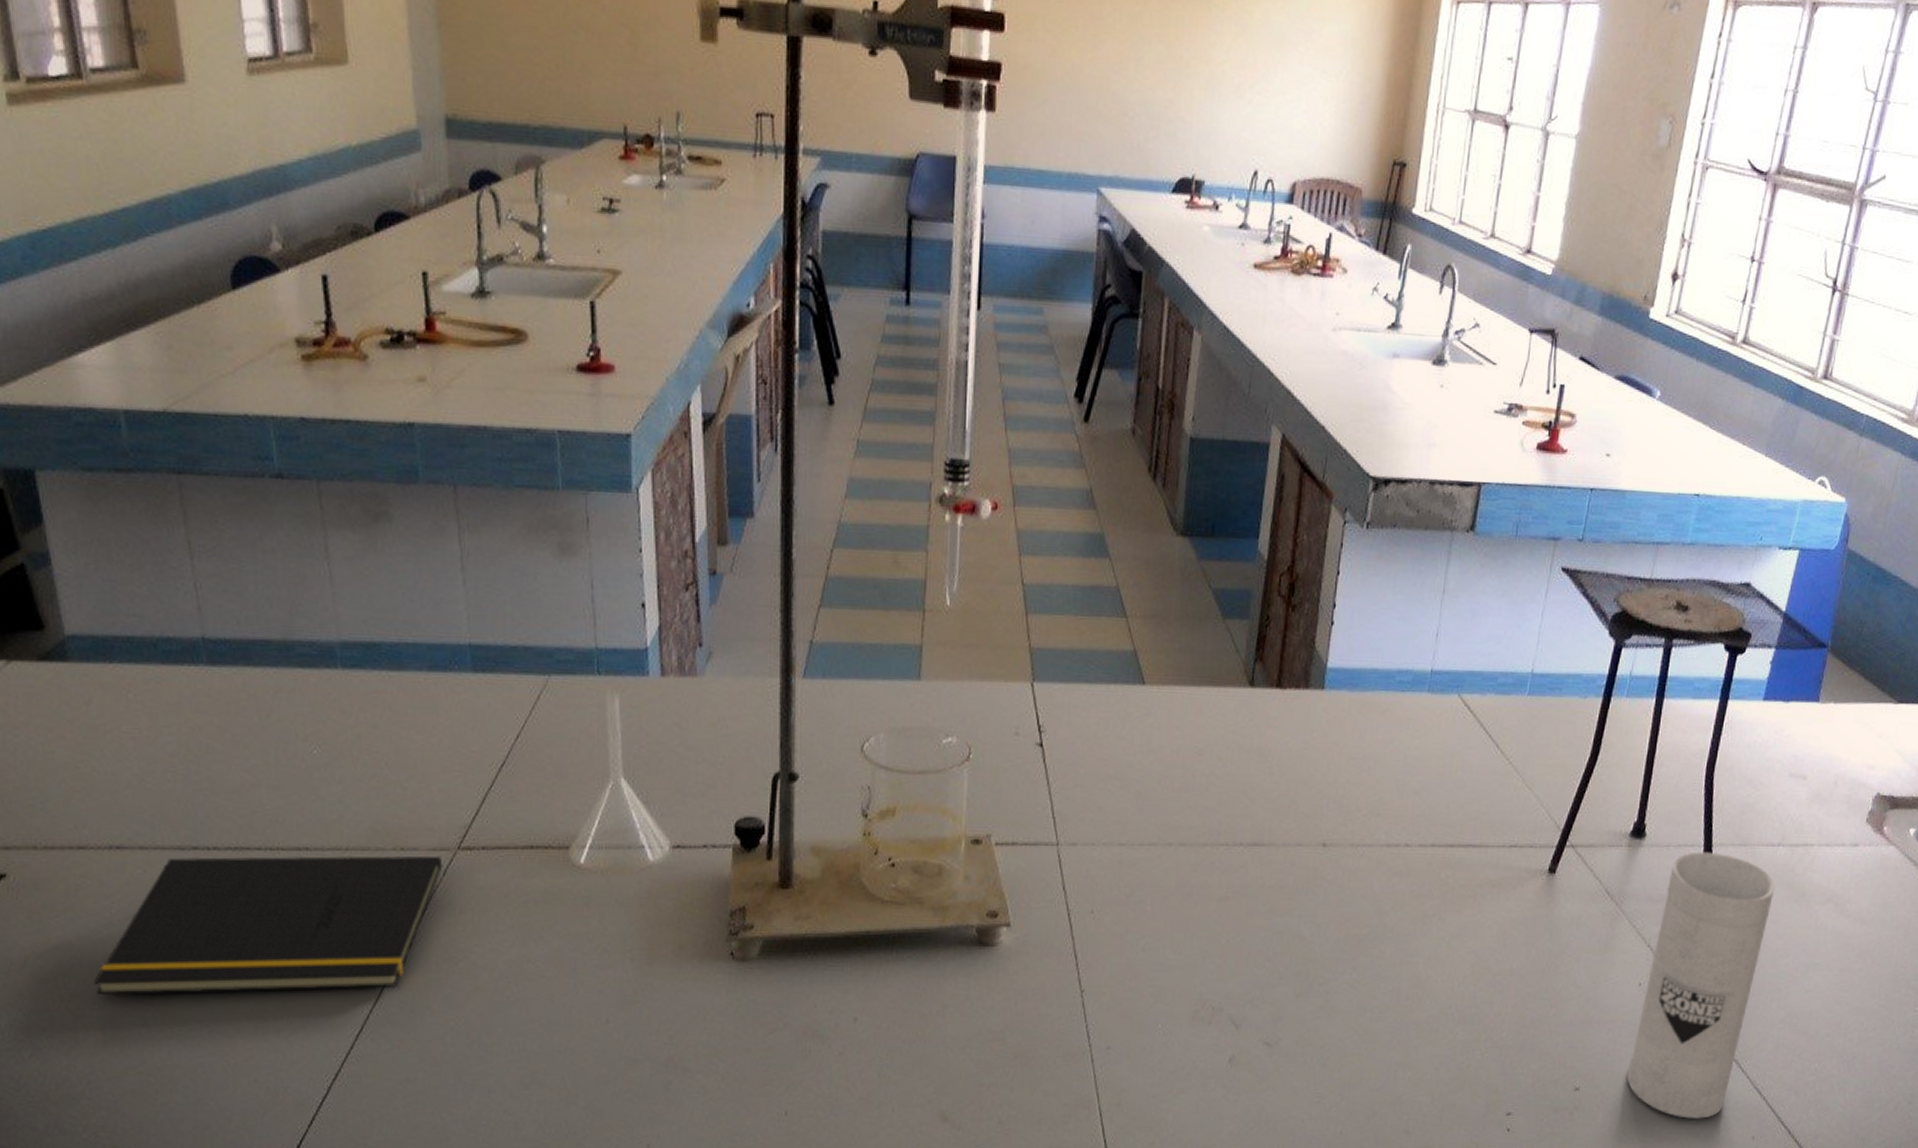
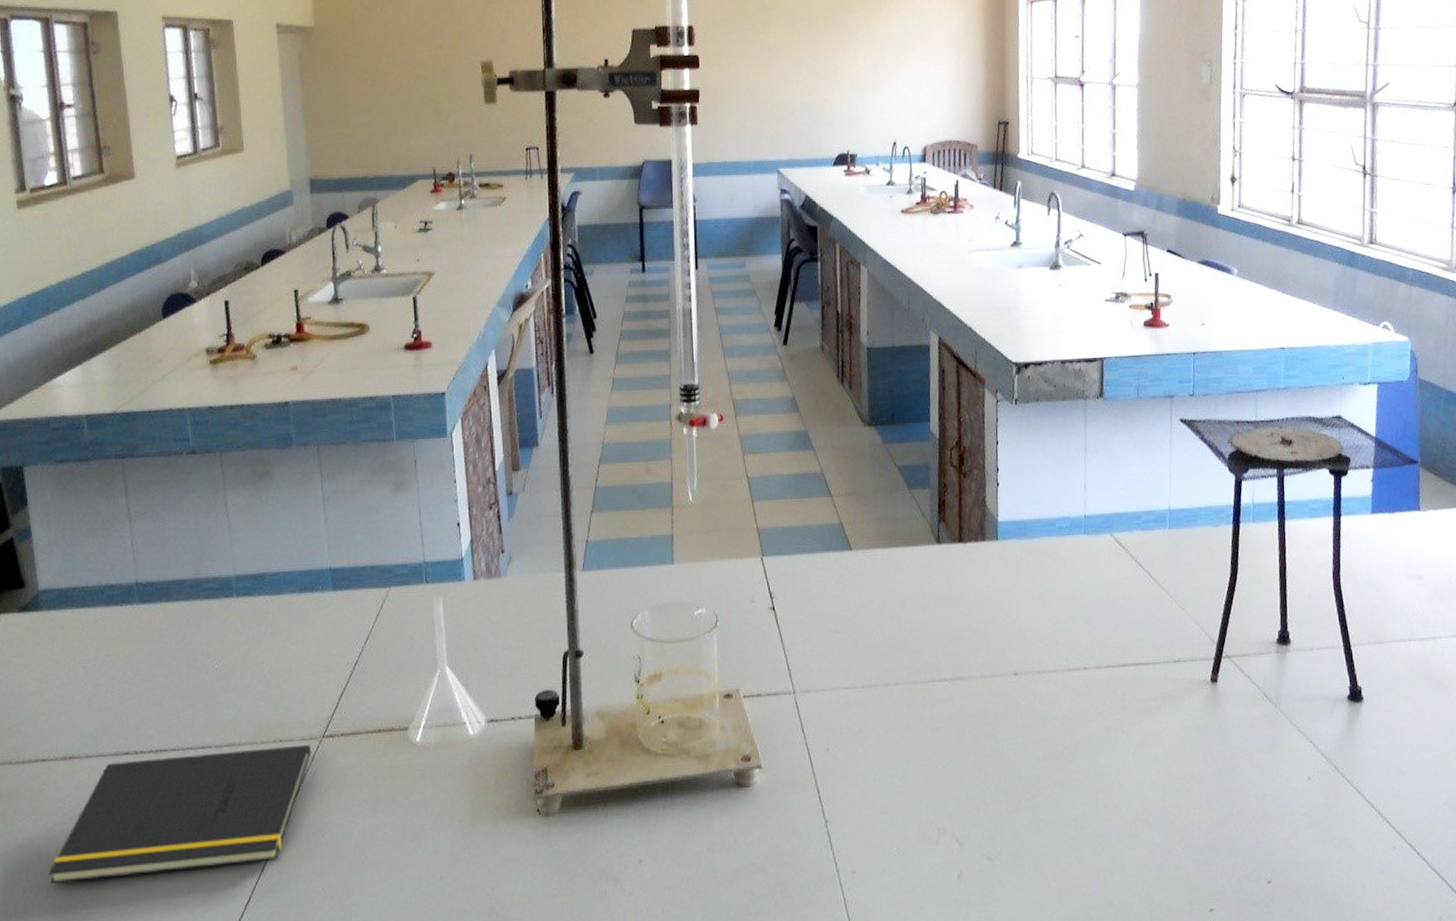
paper towel roll: present [1627,852,1776,1120] -> none [1312,652,1415,905]

